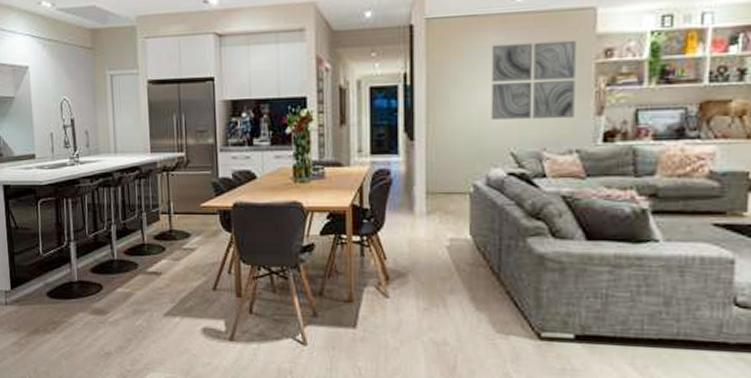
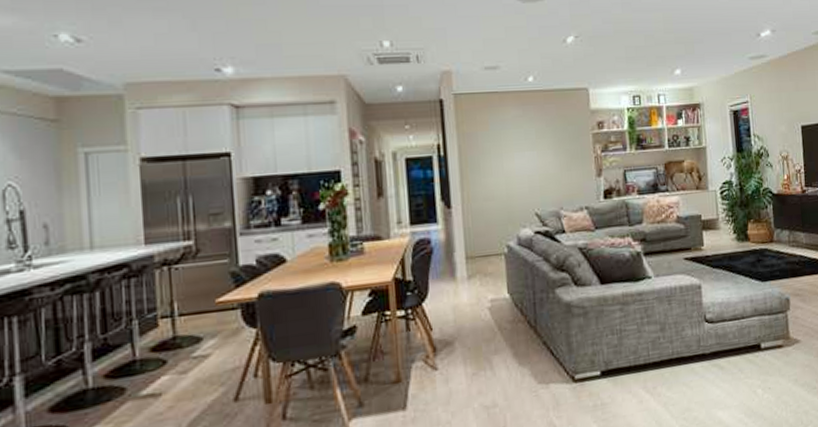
wall art: present [491,40,576,120] -> none [511,114,581,184]

